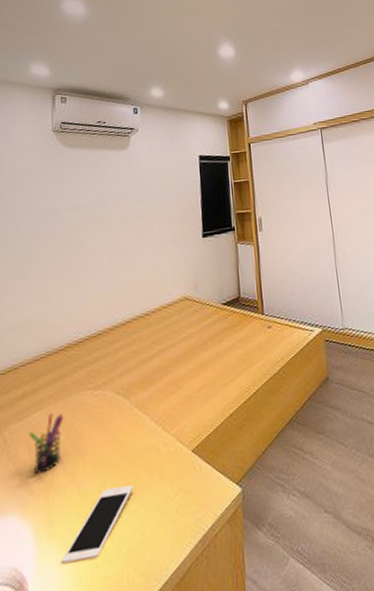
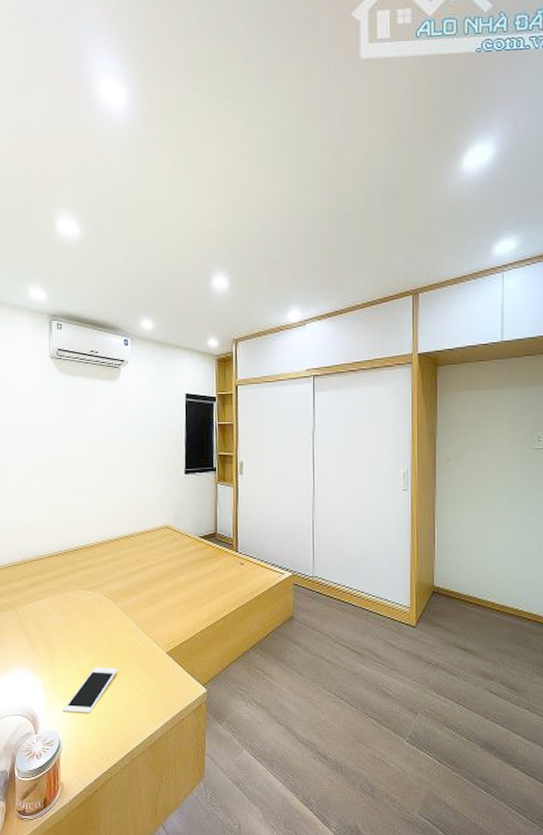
pen holder: present [29,412,64,474] -> none [37,601,64,646]

